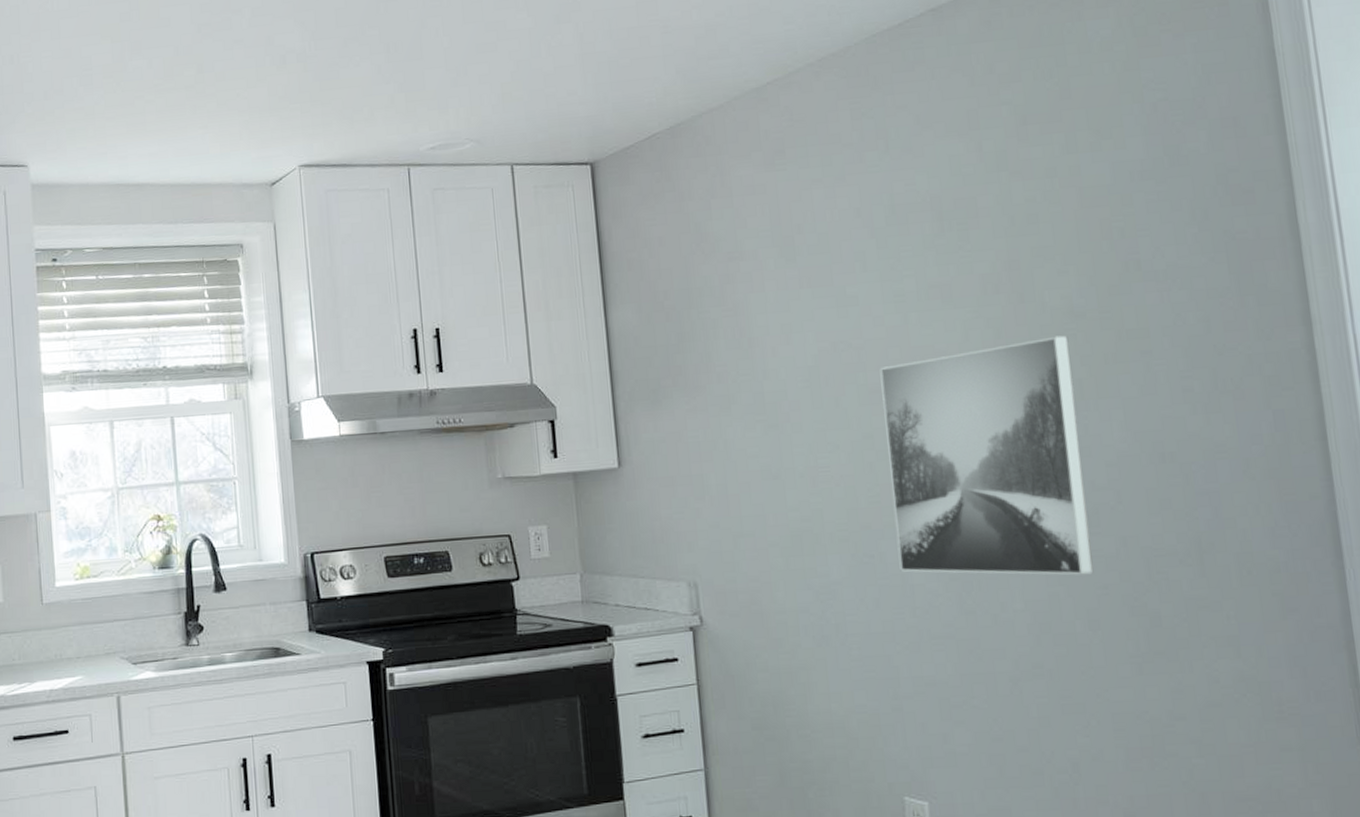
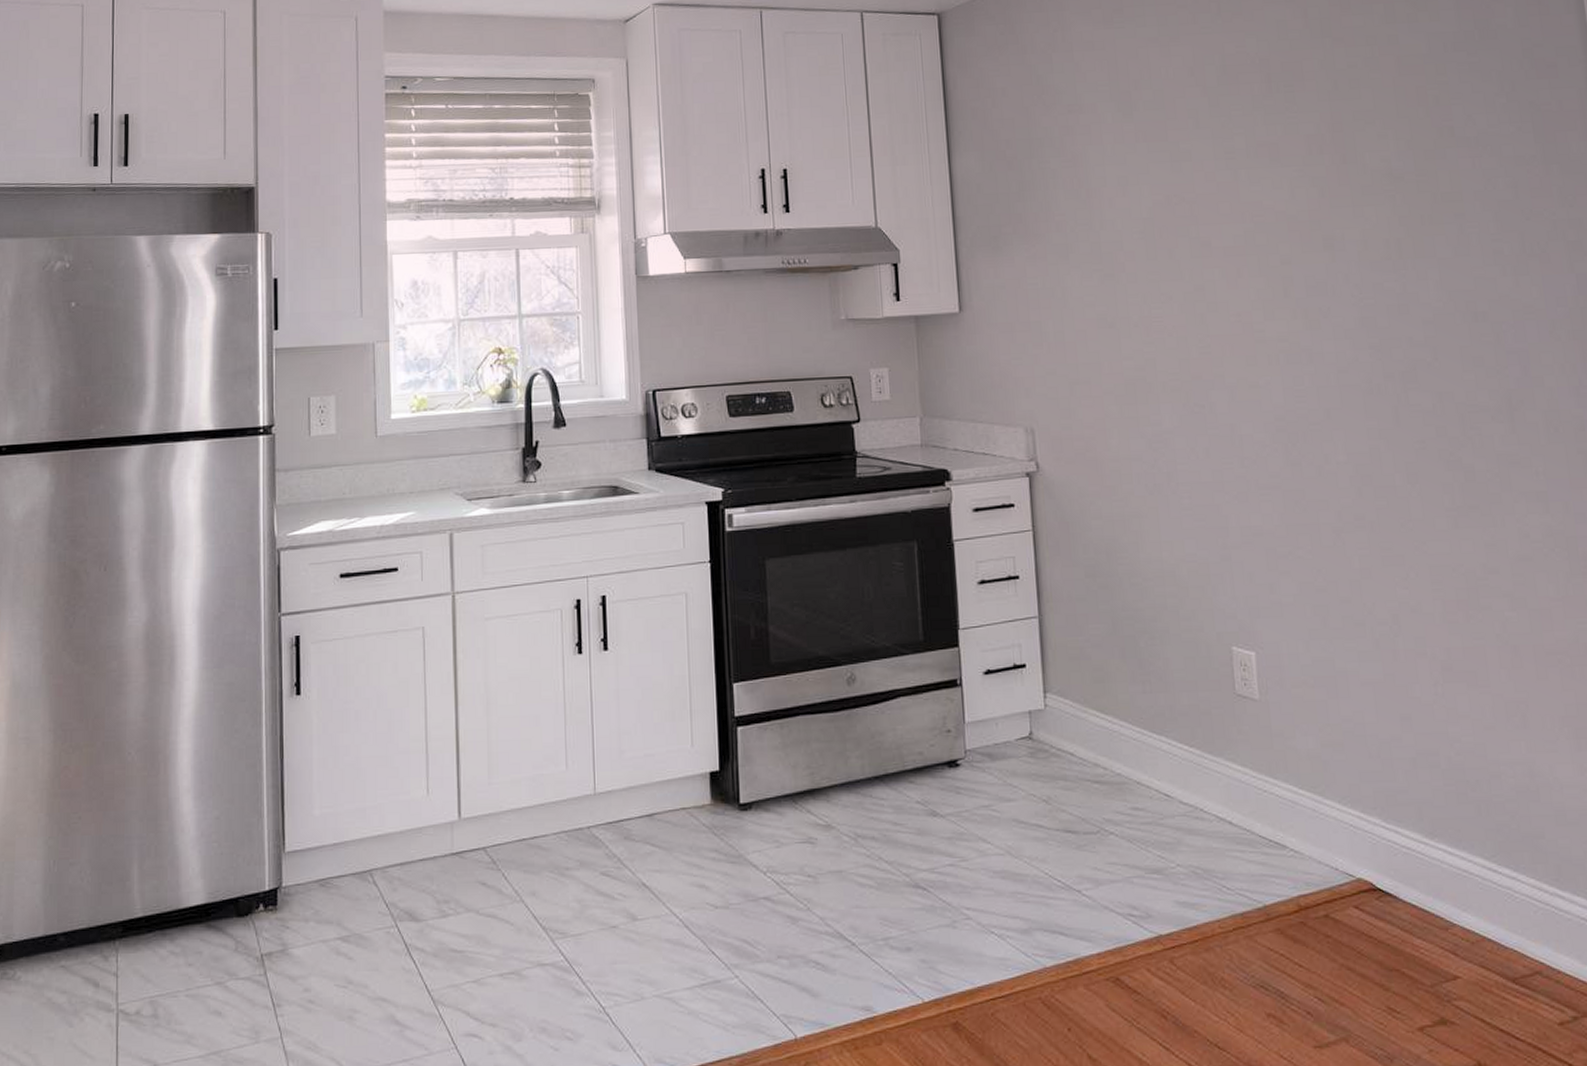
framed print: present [879,335,1094,576] -> none [1211,196,1412,429]

